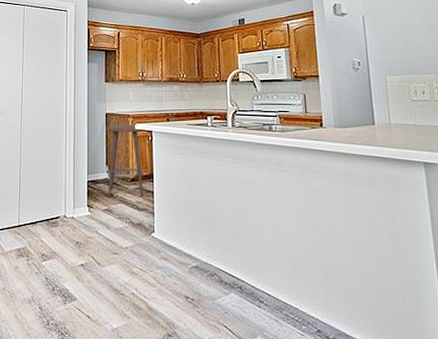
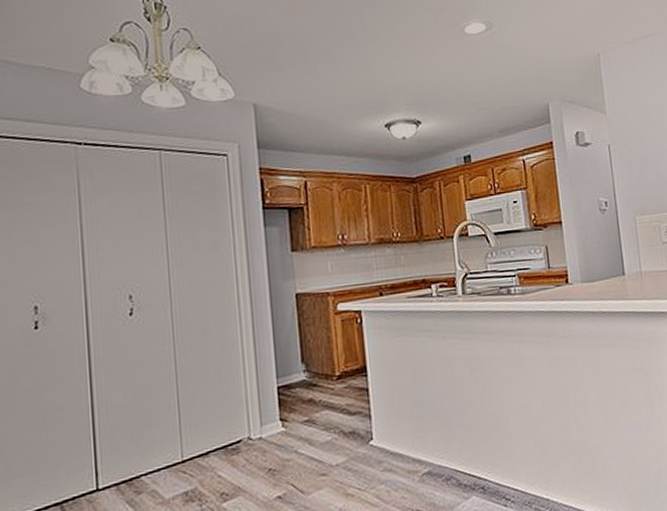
stool: present [107,125,144,198] -> none [299,304,355,404]

